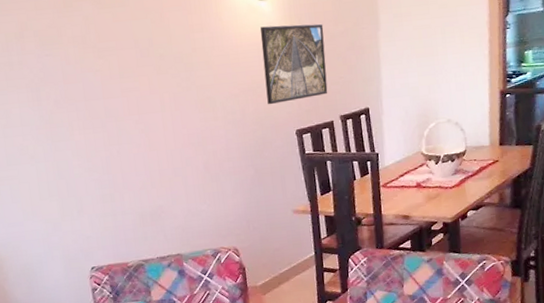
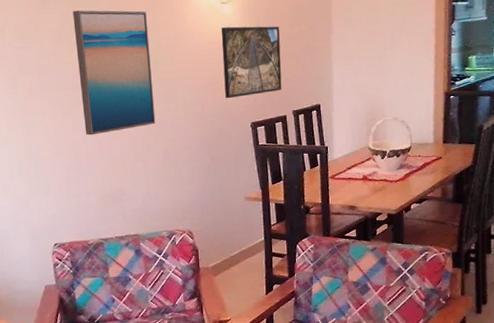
wall art: none [97,11,194,150] -> present [73,10,156,136]

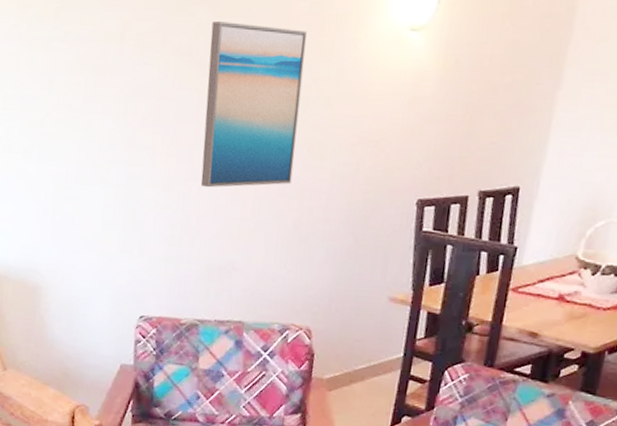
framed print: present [221,26,282,99] -> none [390,64,486,163]

